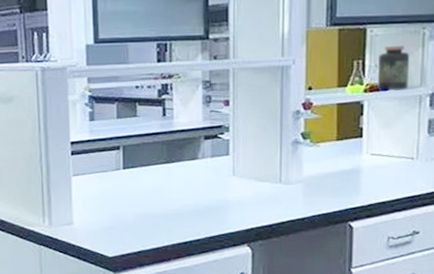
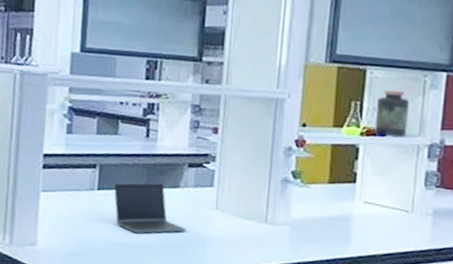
laptop computer: none [137,157,207,205] -> present [113,183,186,234]

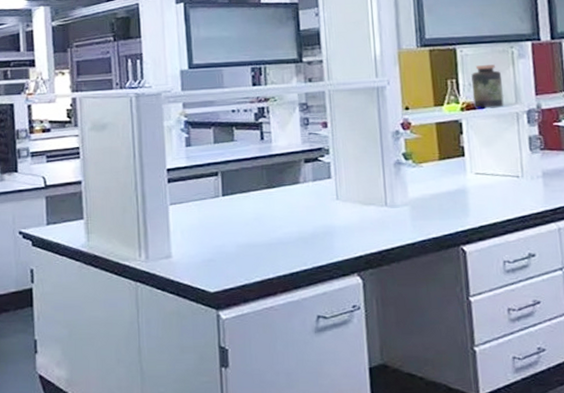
laptop computer: present [113,183,186,234] -> none [236,182,312,233]

